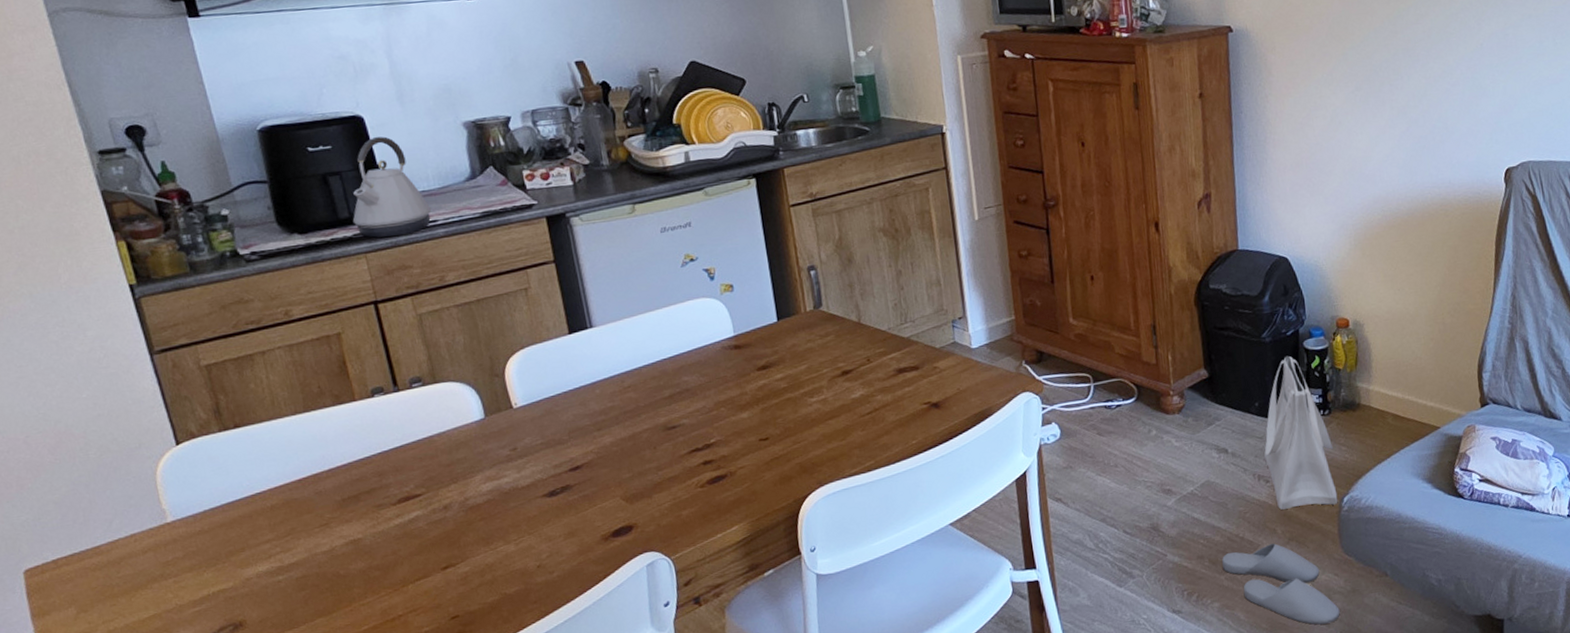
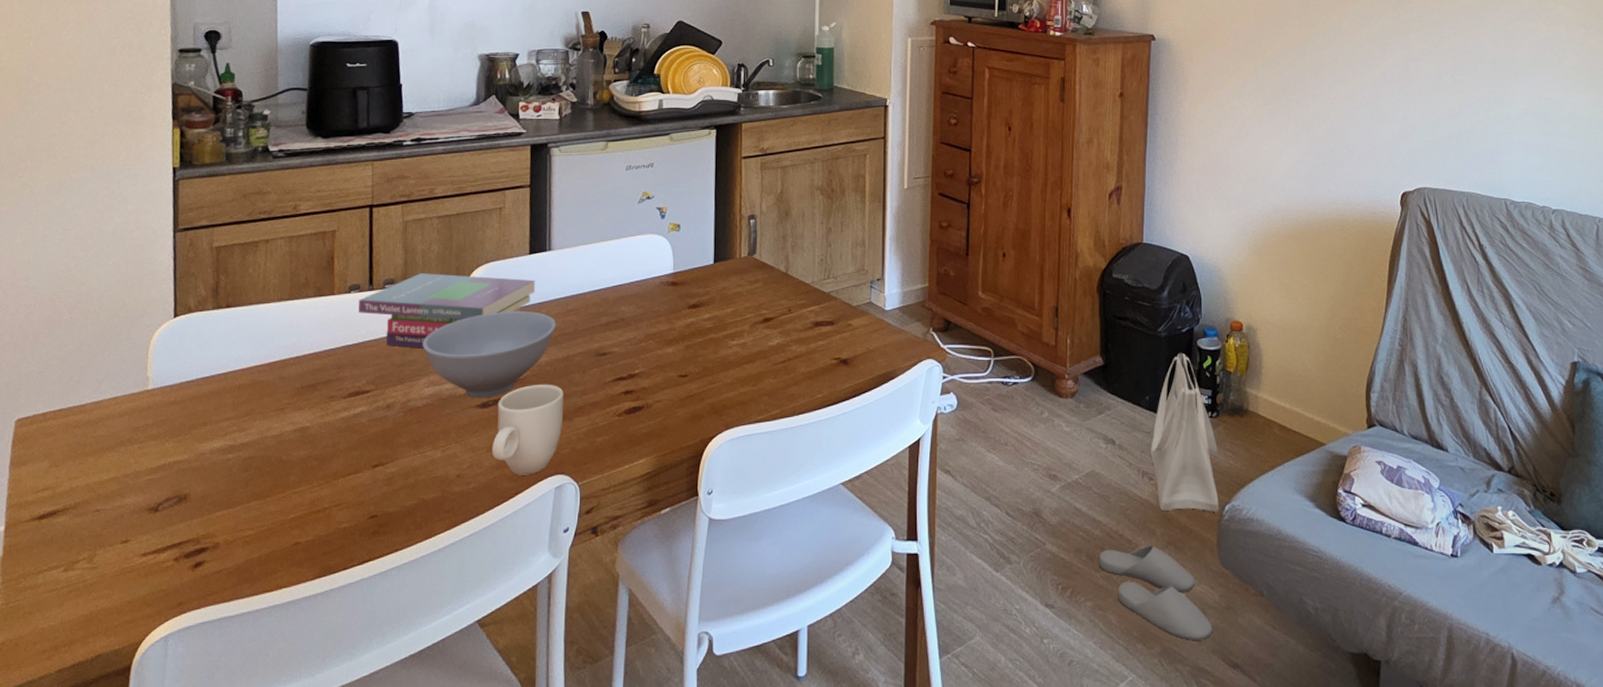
kettle: present [352,136,431,239] -> none [368,59,436,149]
books: none [385,360,583,447] -> present [358,273,535,349]
bowl: none [468,393,615,488] -> present [422,311,556,398]
mug: none [566,464,643,558] -> present [491,385,564,475]

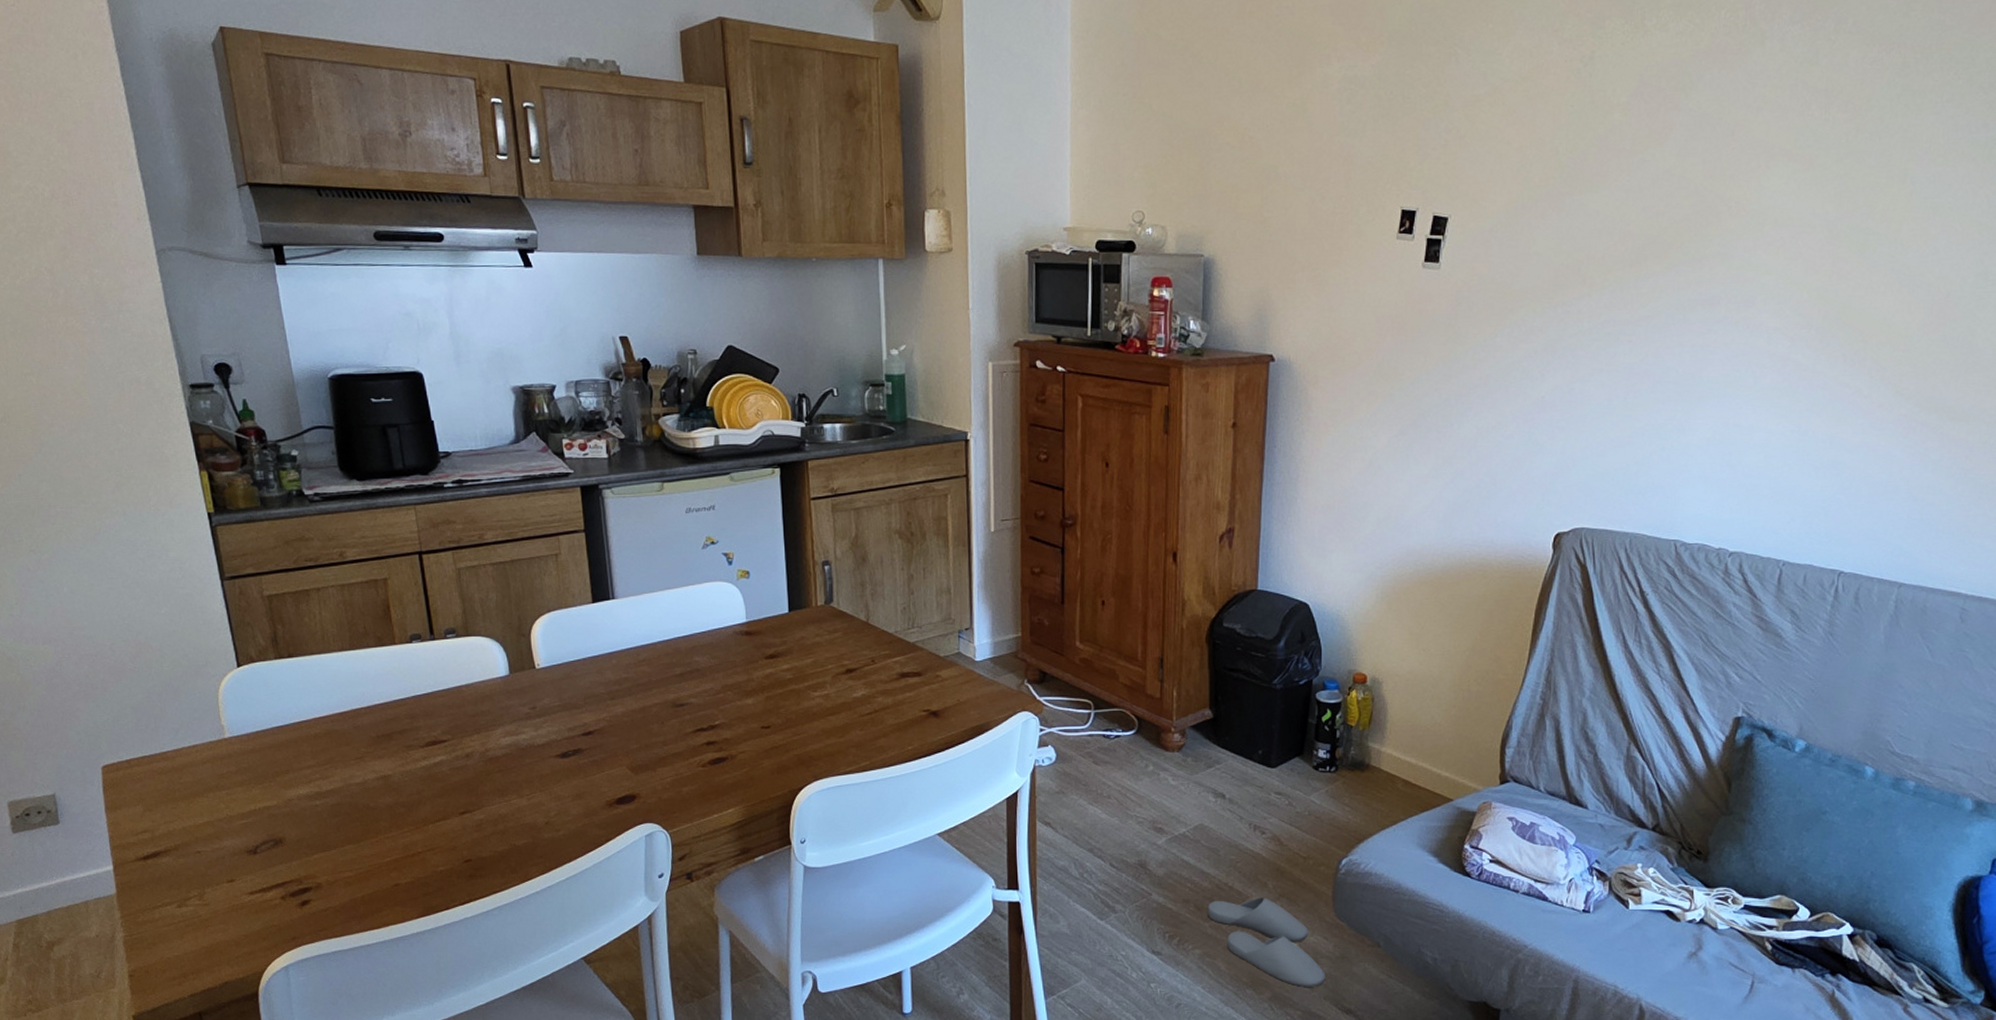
books: present [358,273,535,349] -> none [421,622,602,699]
bowl: present [422,311,556,398] -> none [493,662,629,748]
mug: present [491,385,564,475] -> none [577,735,647,823]
tote bag: present [1150,352,1219,512] -> none [1263,705,1337,866]

